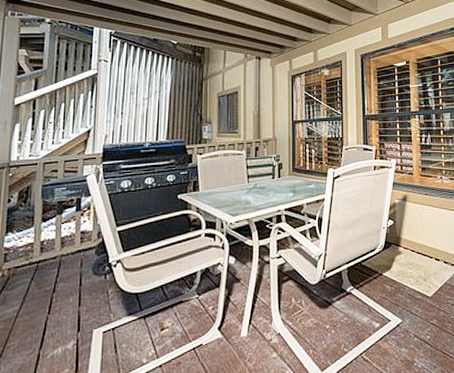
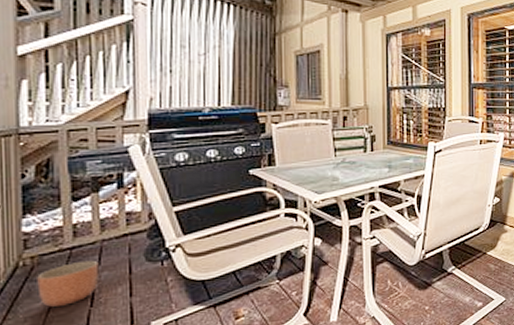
planter: none [10,272,57,313] -> present [37,260,99,307]

